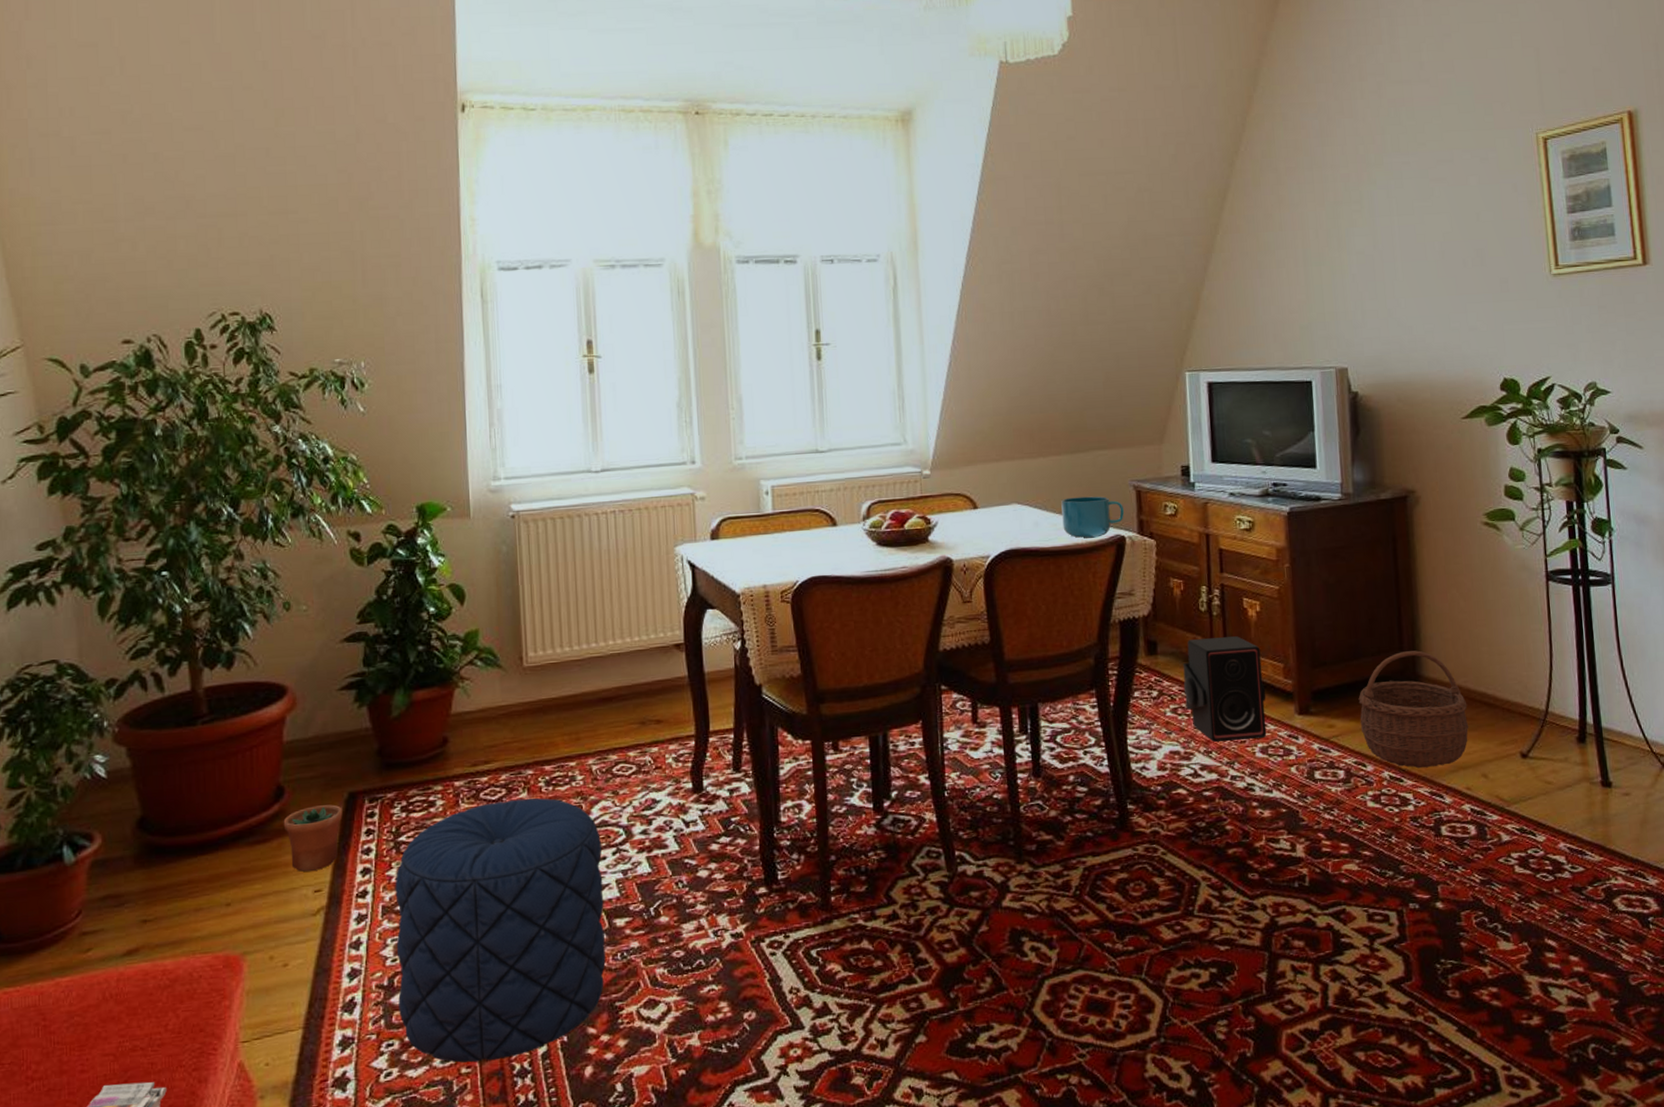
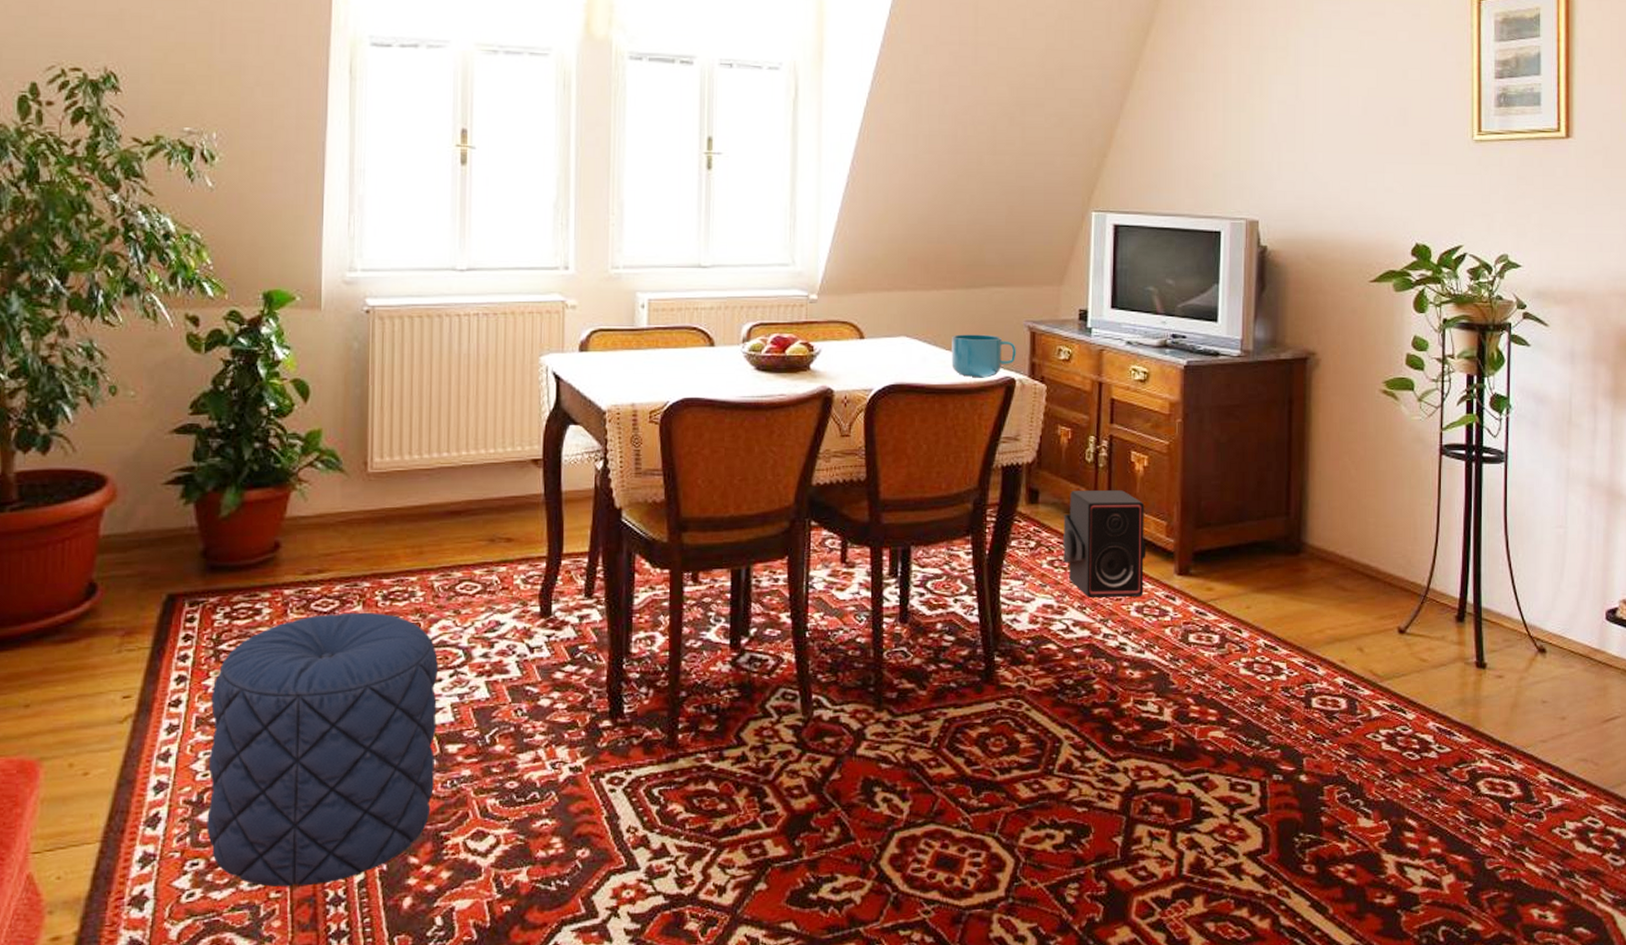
planter: present [283,804,343,872] -> none [93,606,160,675]
wicker basket: present [1358,650,1469,769] -> none [1239,517,1349,638]

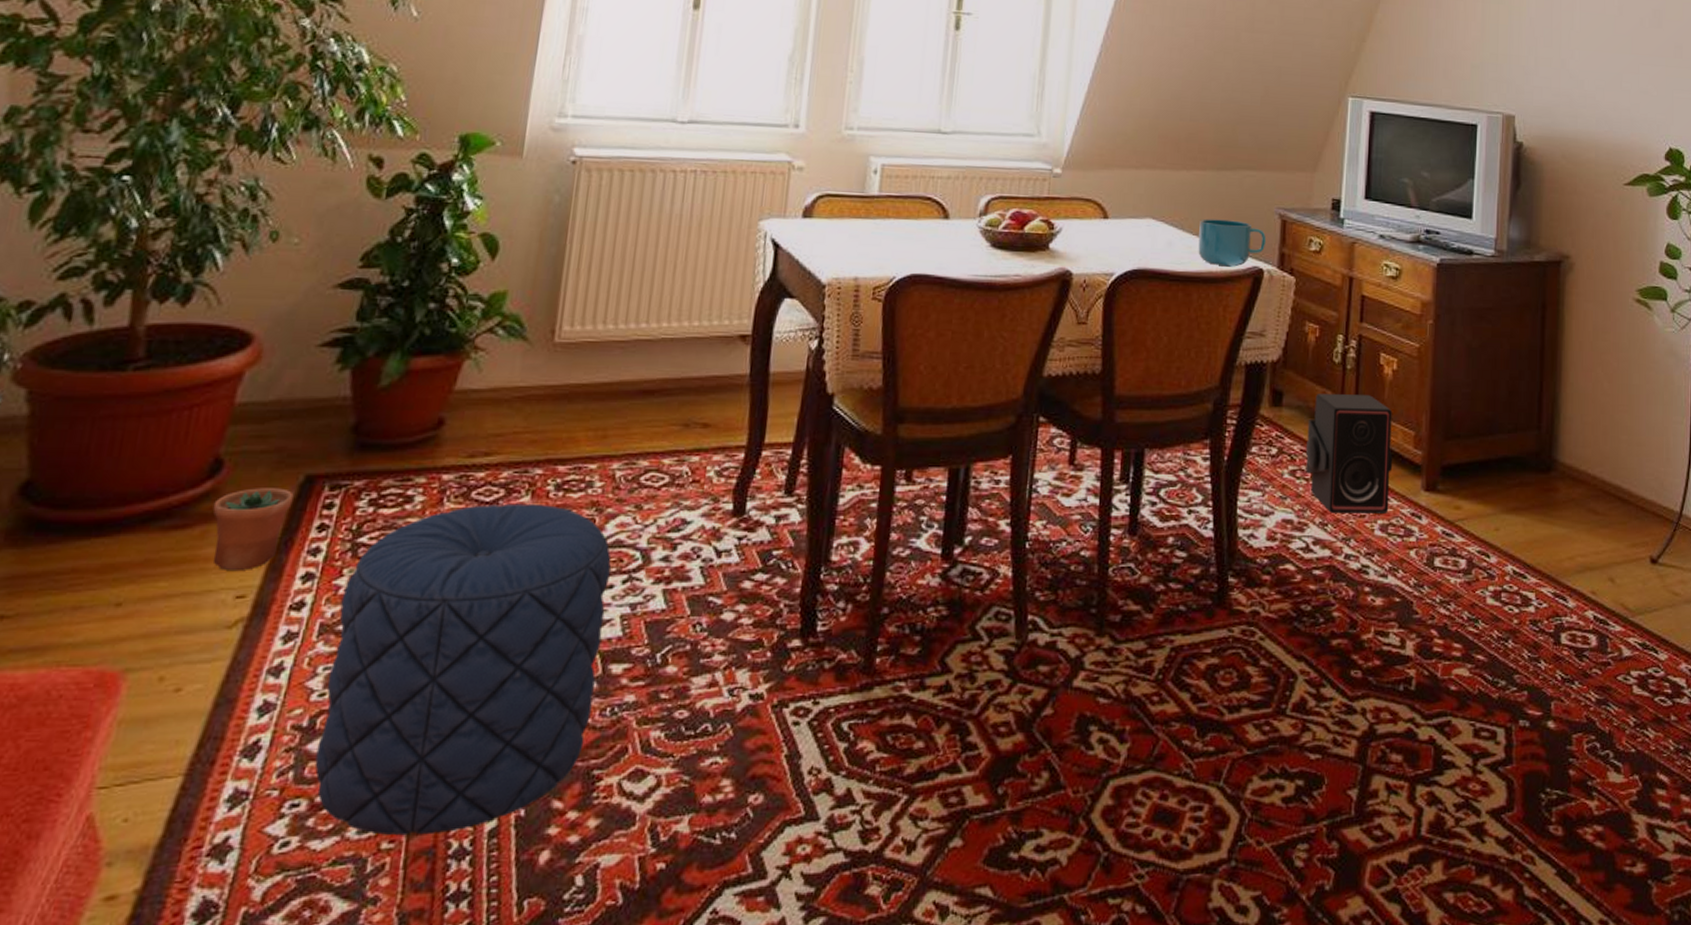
planter: none [93,606,160,675] -> present [212,488,294,570]

